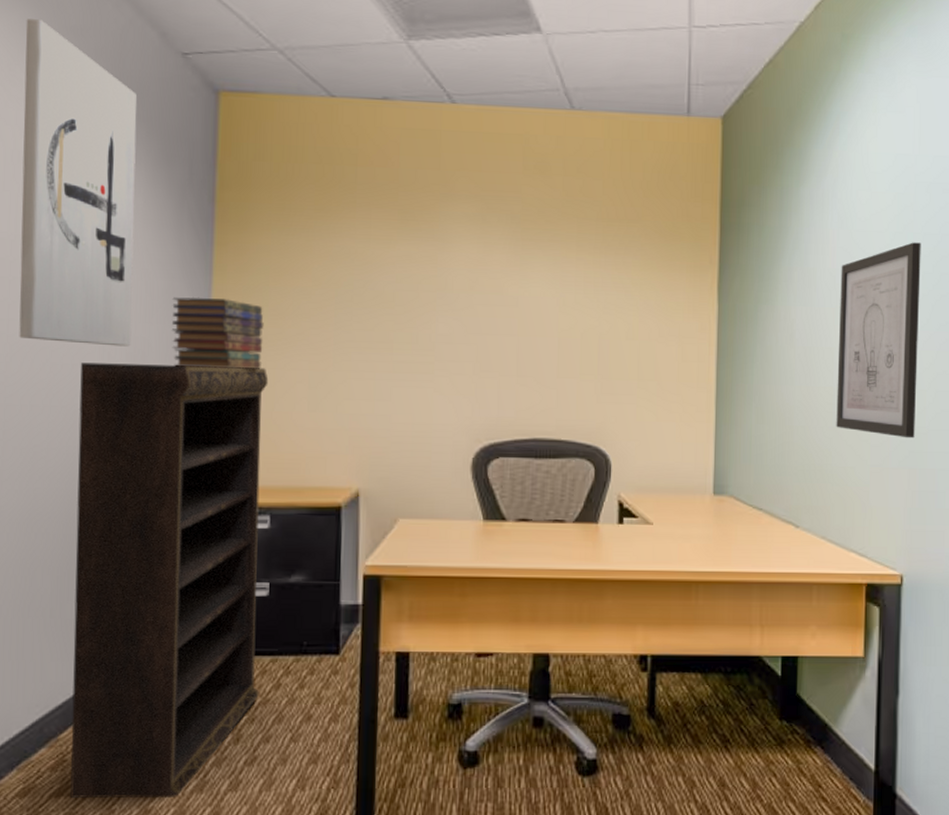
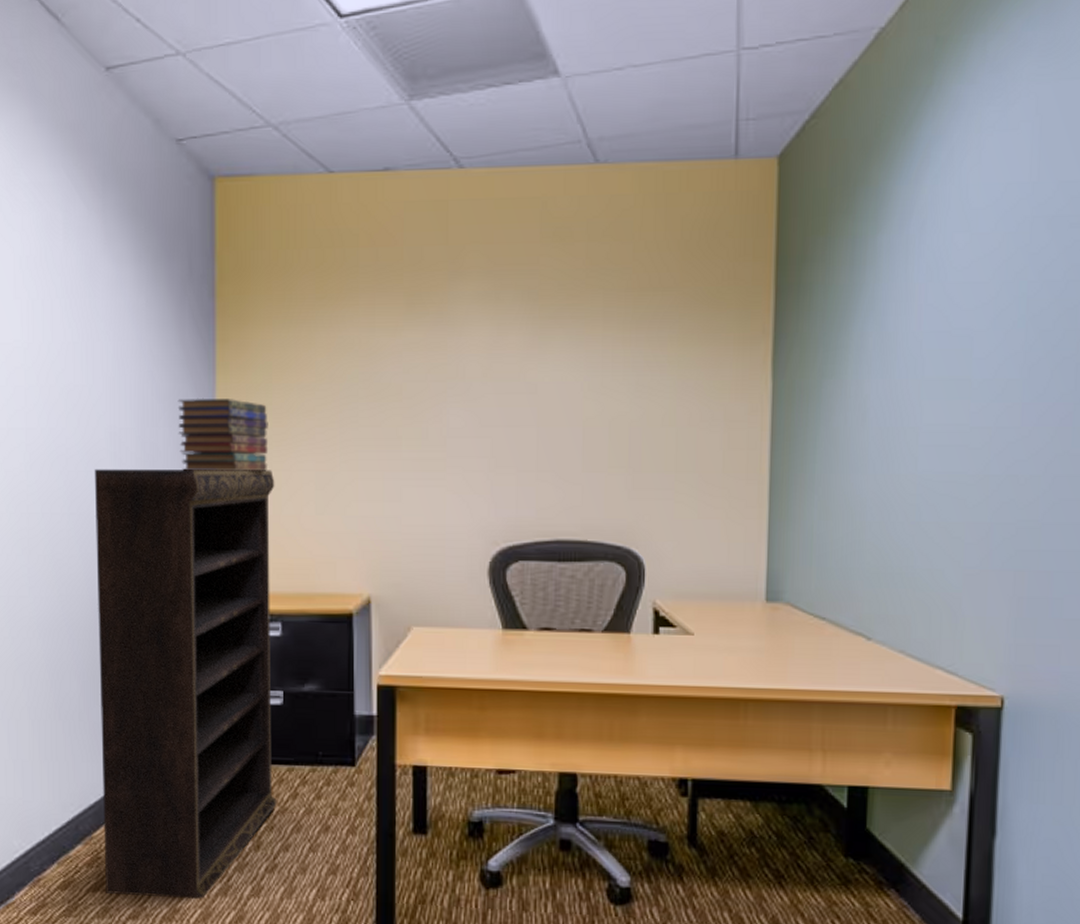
wall art: present [19,19,137,347] -> none [26,118,141,452]
wall art: present [836,242,921,439] -> none [920,293,1038,534]

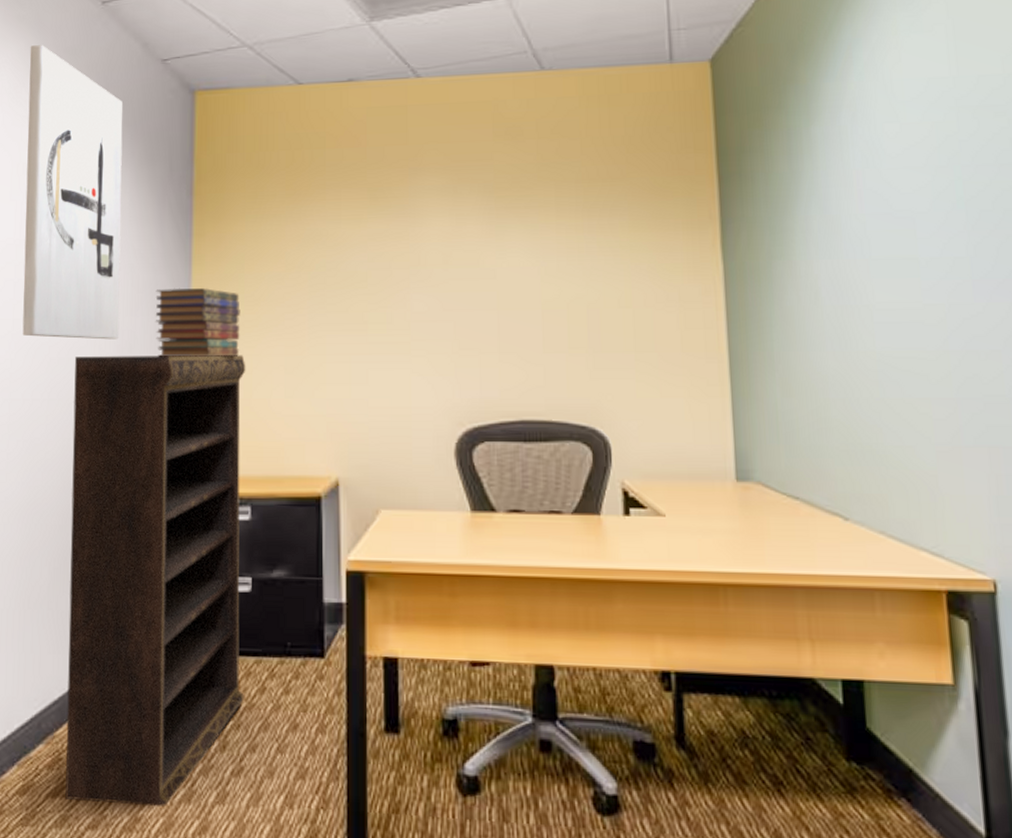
wall art: none [26,118,141,452] -> present [22,45,123,340]

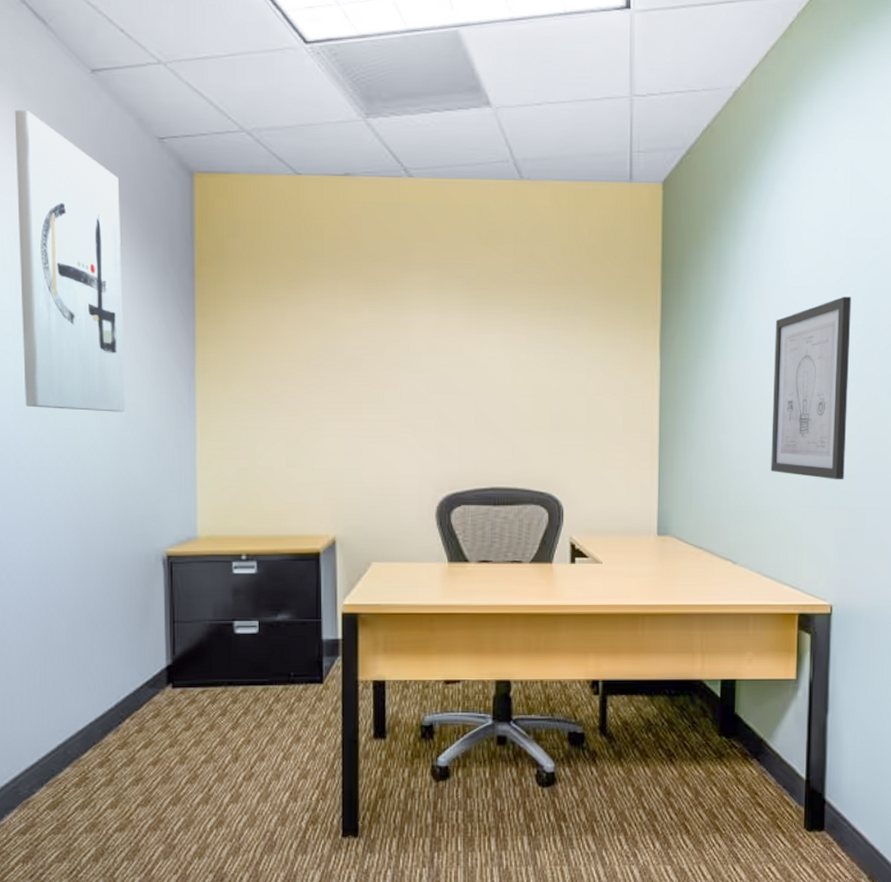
bookshelf: present [65,355,246,806] -> none [81,427,254,810]
book stack: present [155,288,241,357] -> none [160,365,244,430]
wall art: none [871,176,992,410] -> present [771,296,852,480]

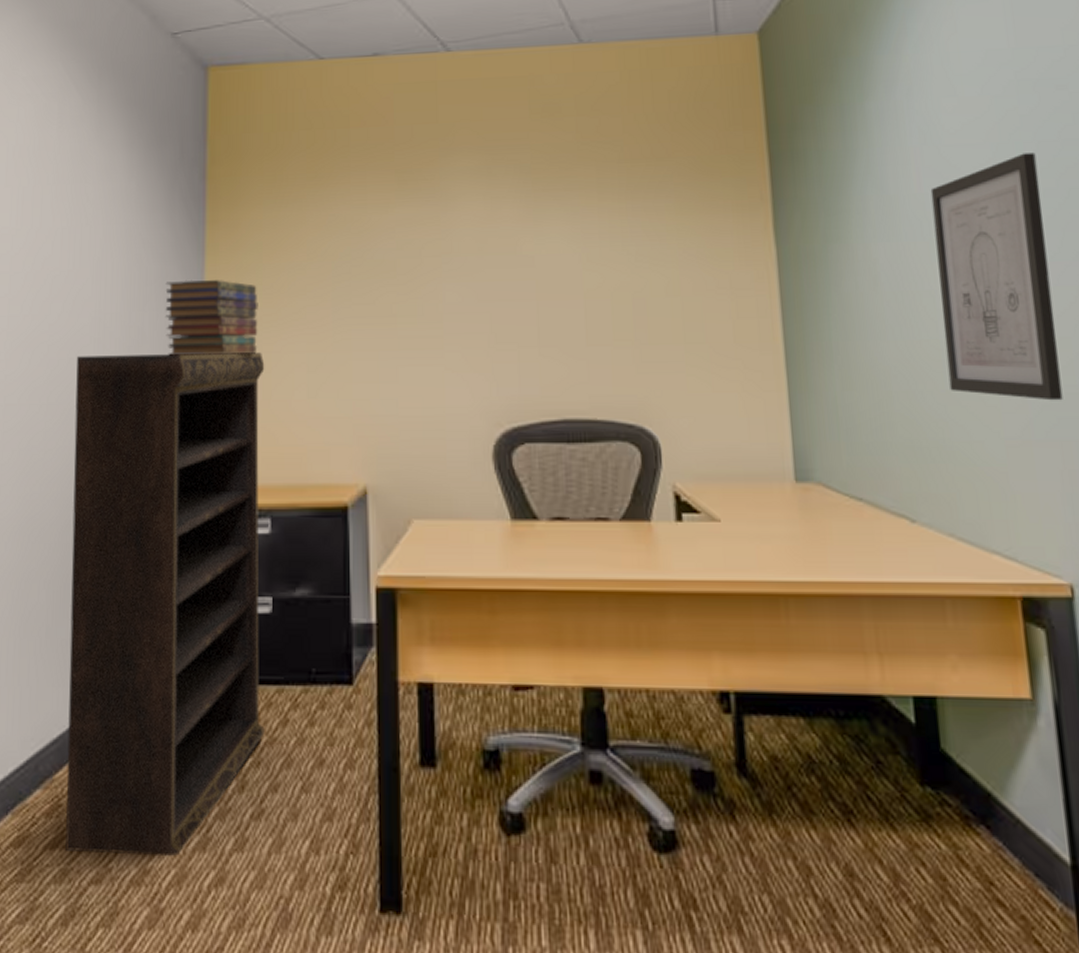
wall art: present [14,110,126,412] -> none [18,18,130,337]
bookshelf: none [81,427,254,810] -> present [65,352,265,856]
book stack: none [160,365,244,430] -> present [165,279,258,356]

